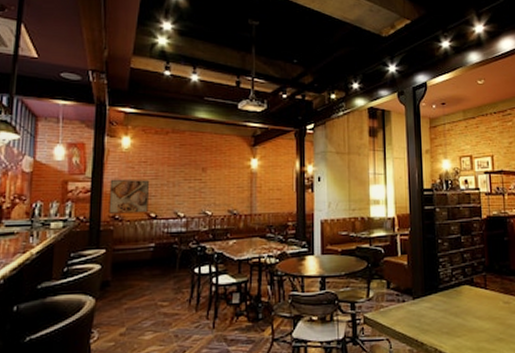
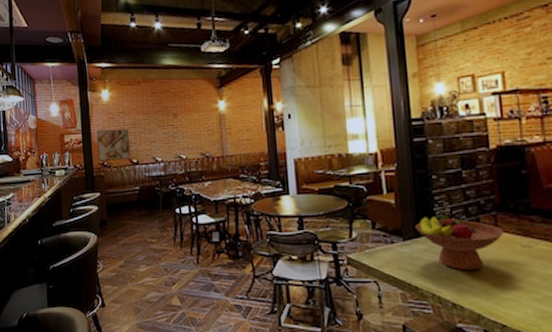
fruit bowl: none [423,275,491,326] -> present [415,214,504,271]

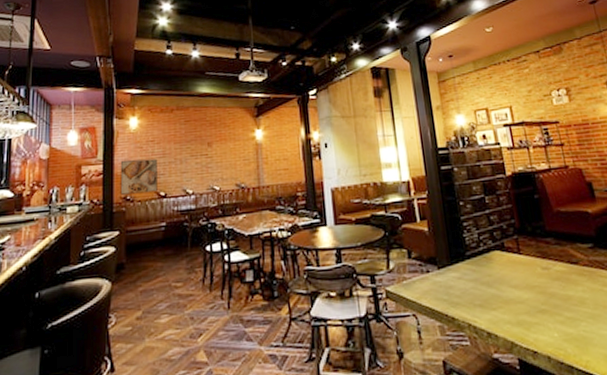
fruit bowl: present [415,214,504,271] -> none [448,240,526,297]

